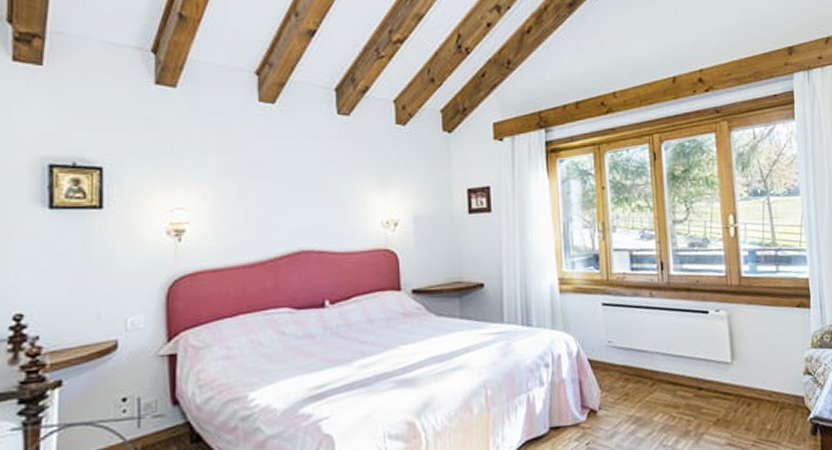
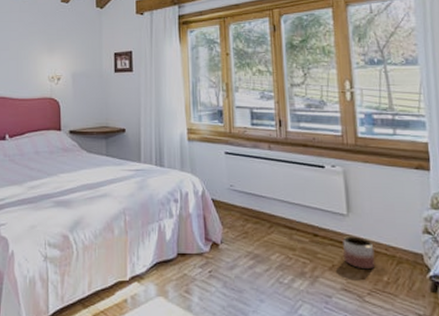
planter: none [727,385,759,420] -> present [343,236,376,270]

